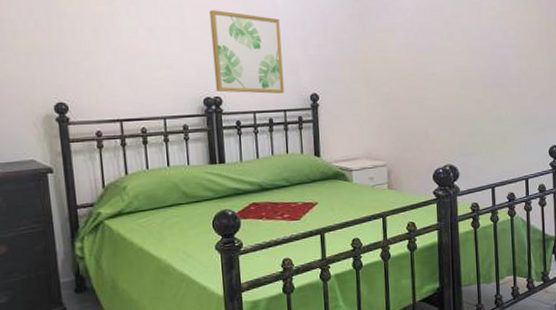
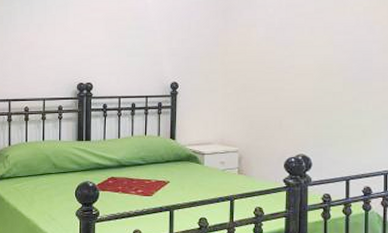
wall art: present [209,10,285,94] -> none [88,9,148,82]

